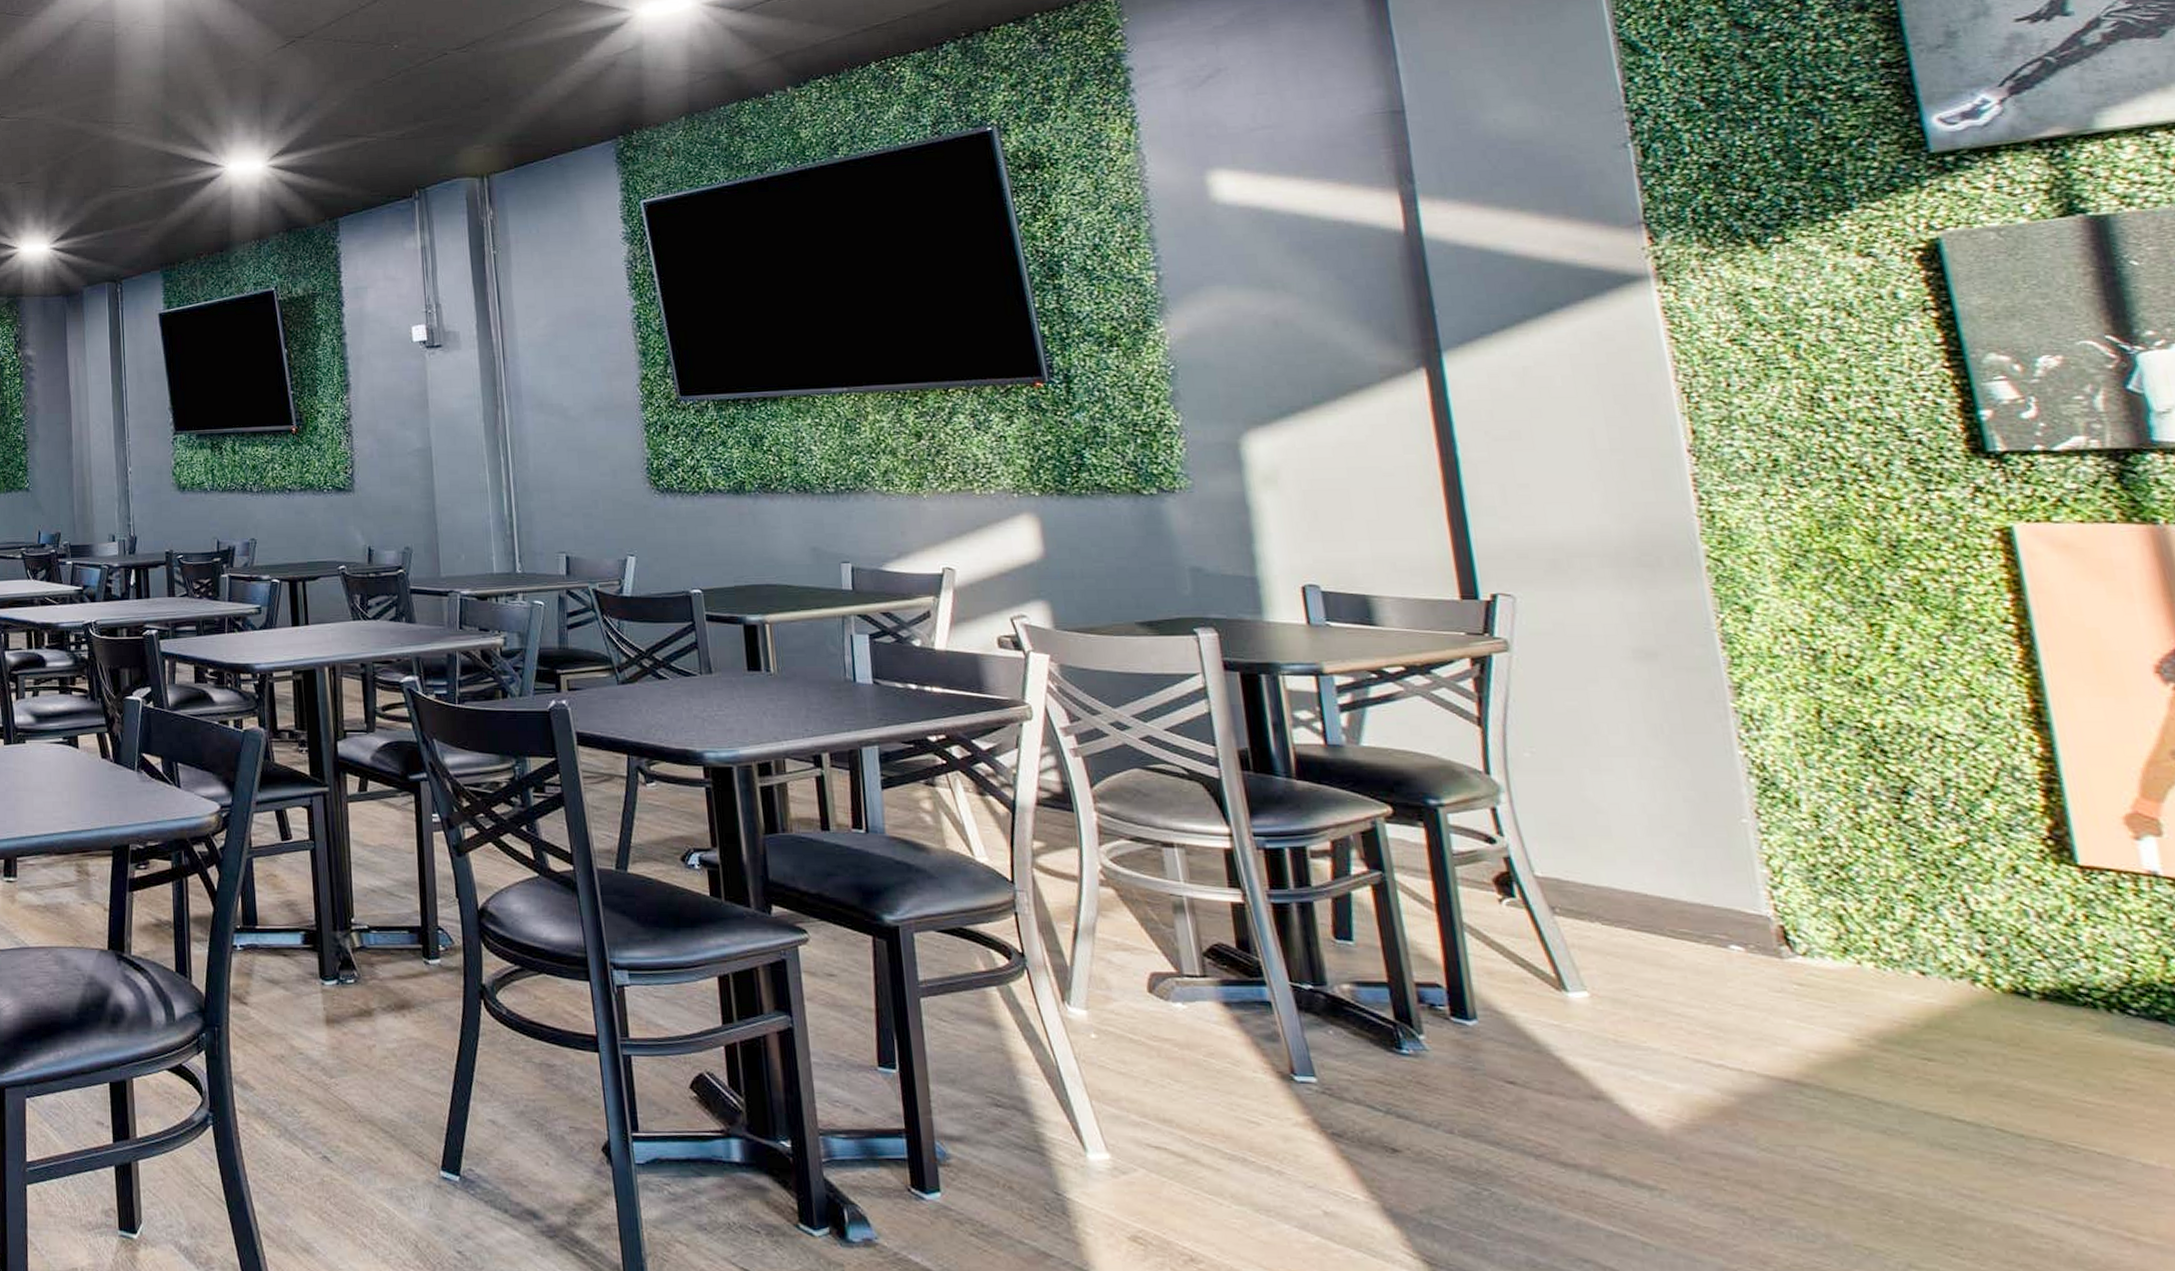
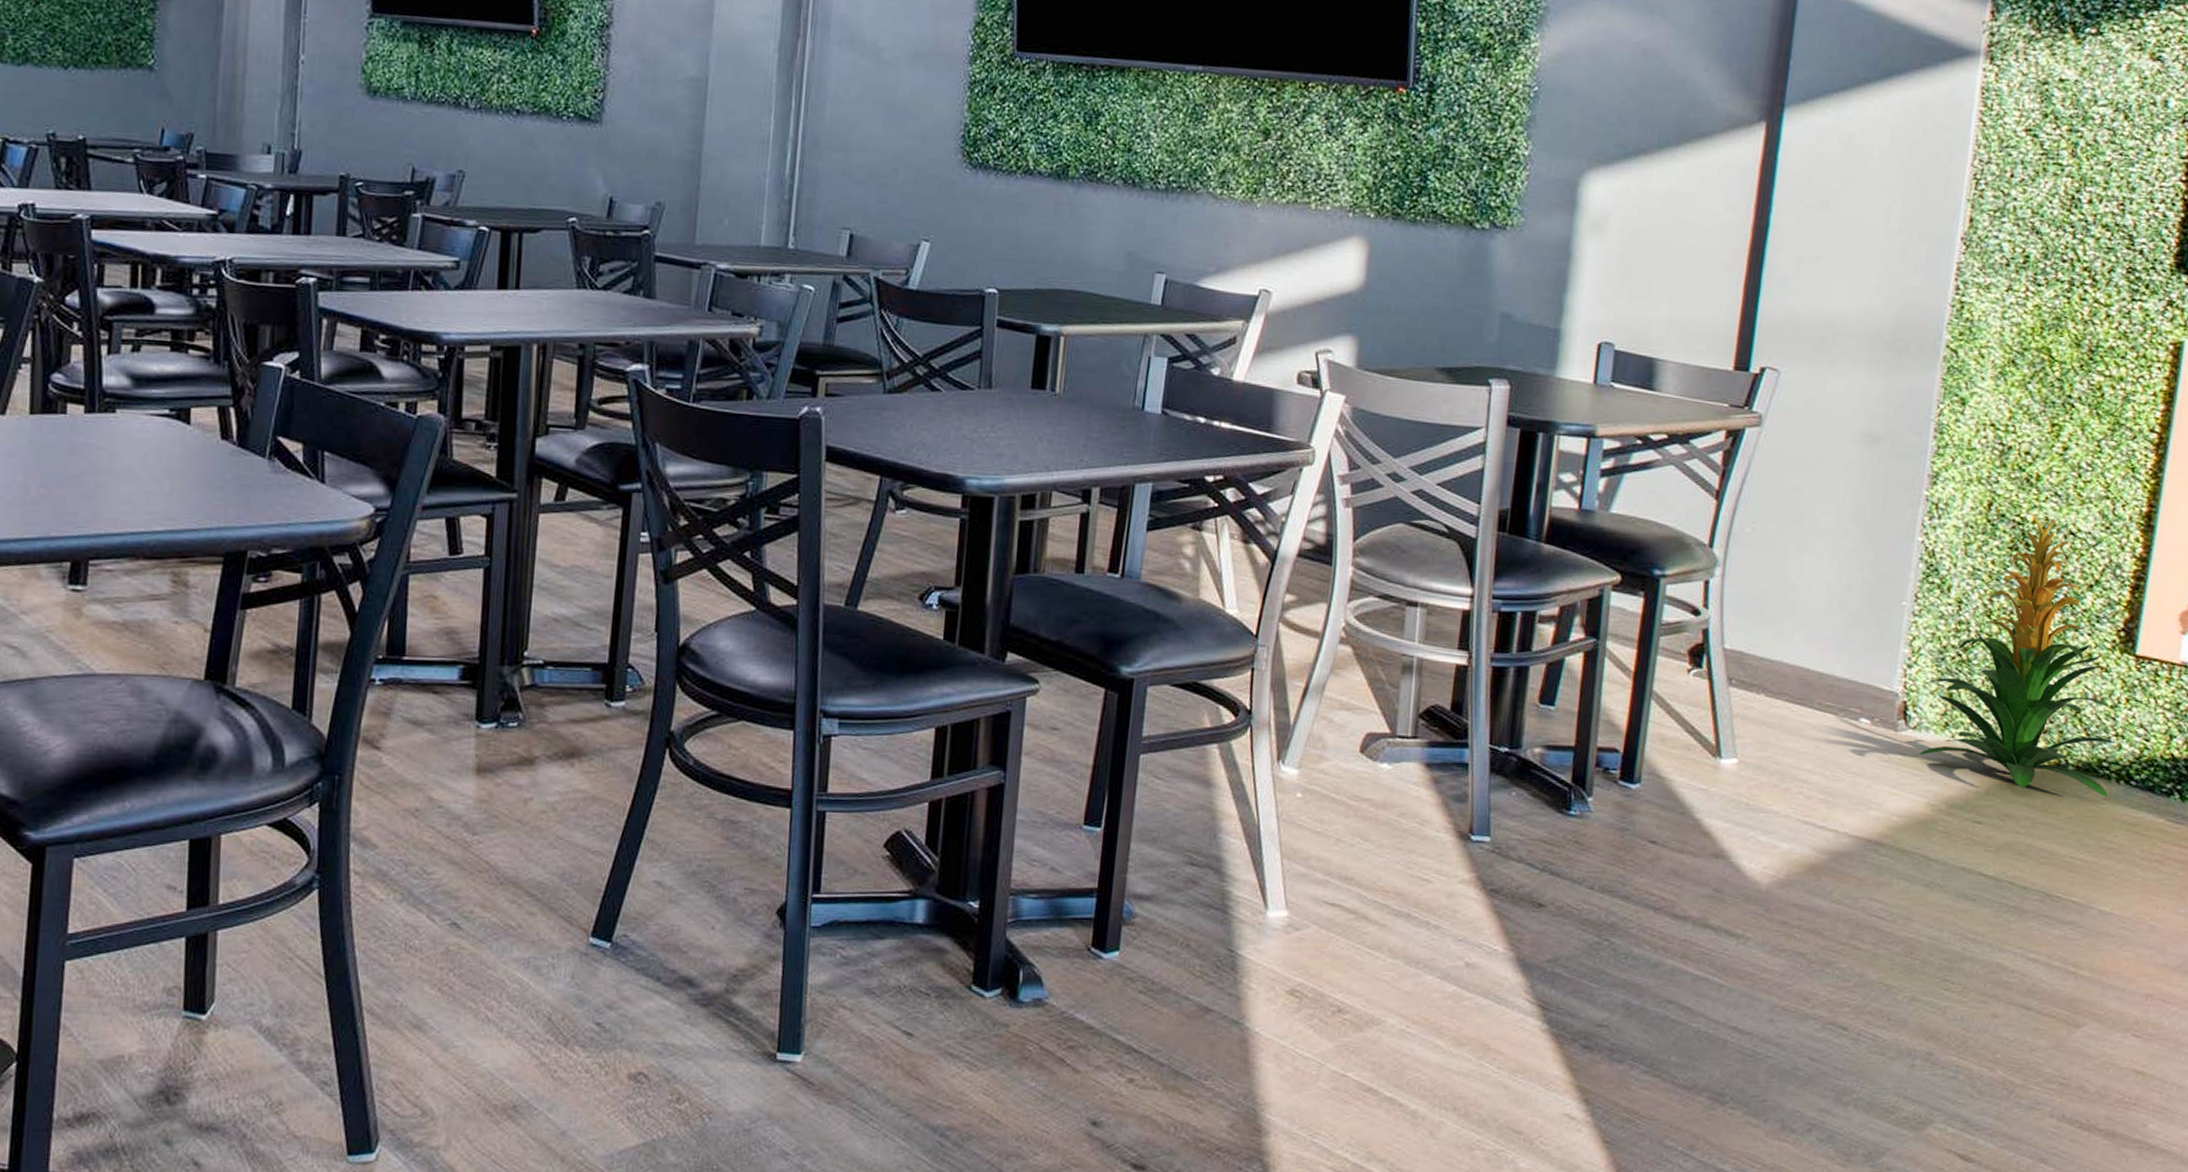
indoor plant: none [1803,716,2102,1030] -> present [1919,511,2116,798]

